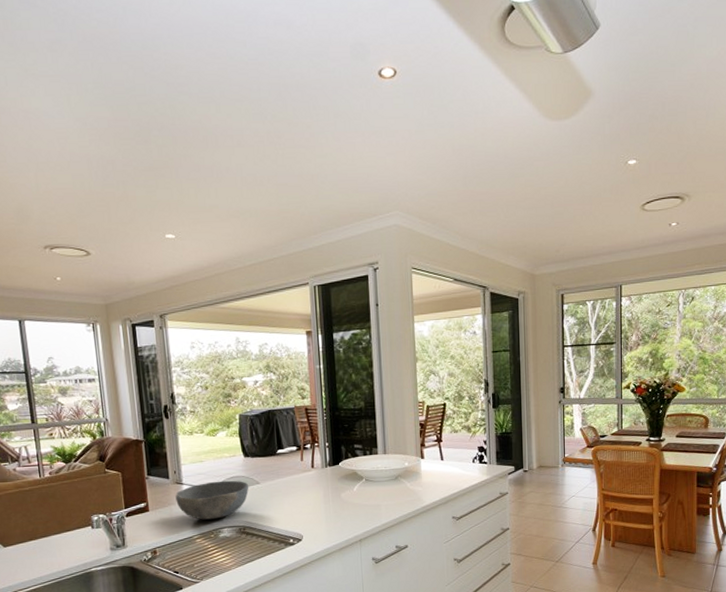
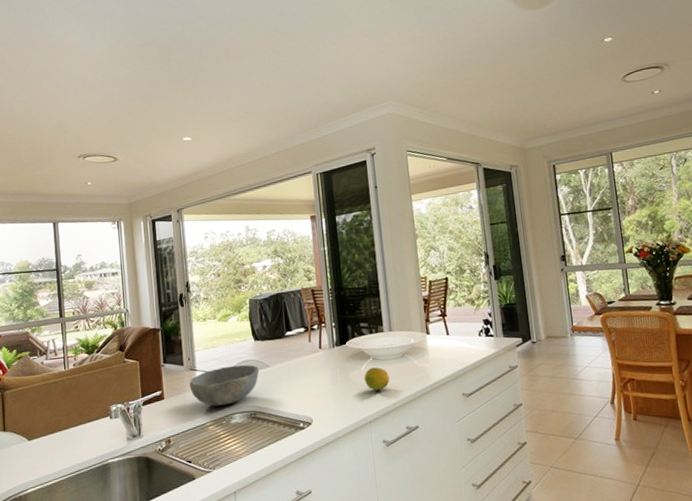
fruit: none [355,488,382,510] -> present [363,367,390,390]

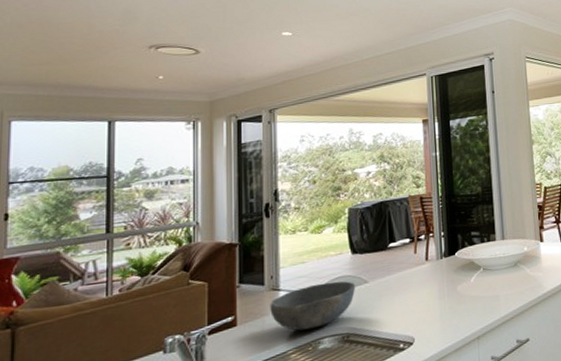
fruit: present [363,367,390,390] -> none [473,278,501,303]

